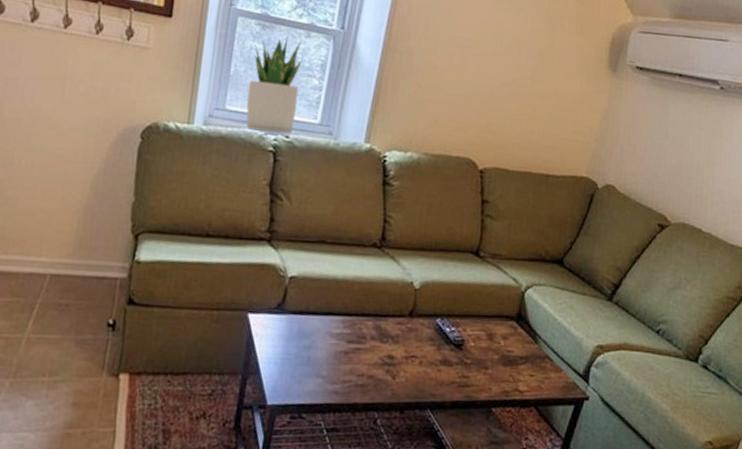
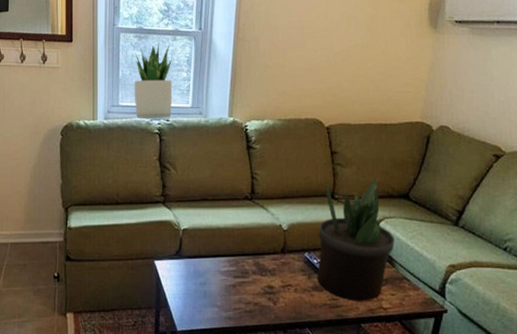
planter: none [447,230,541,382] -> present [317,178,395,301]

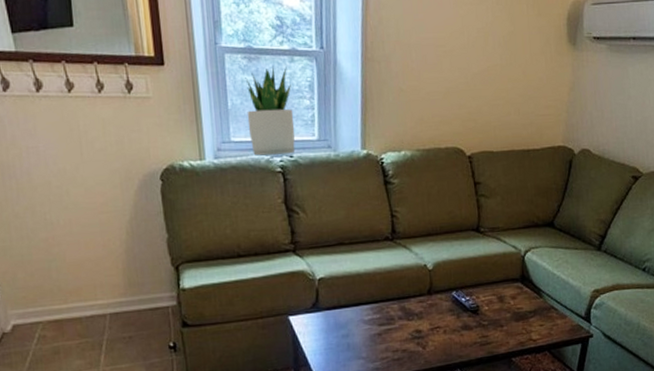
planter: present [317,178,395,301] -> none [465,208,542,336]

